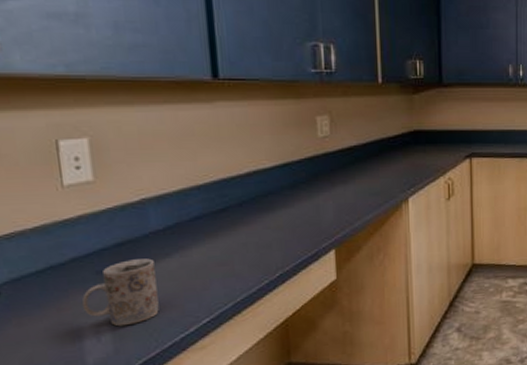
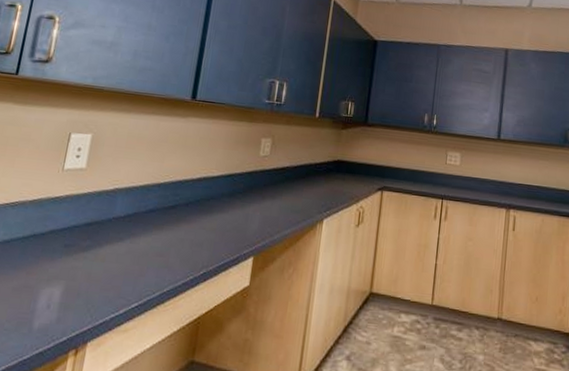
mug: present [81,258,159,327] -> none [45,238,110,298]

